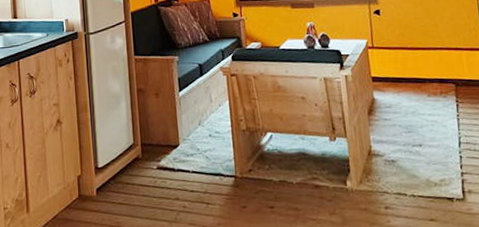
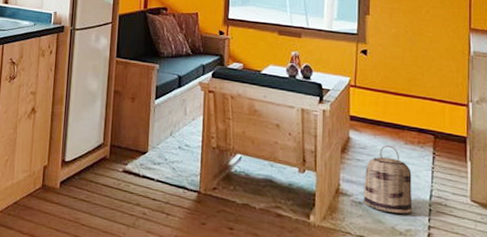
basket: none [394,101,444,166] -> present [362,145,413,214]

